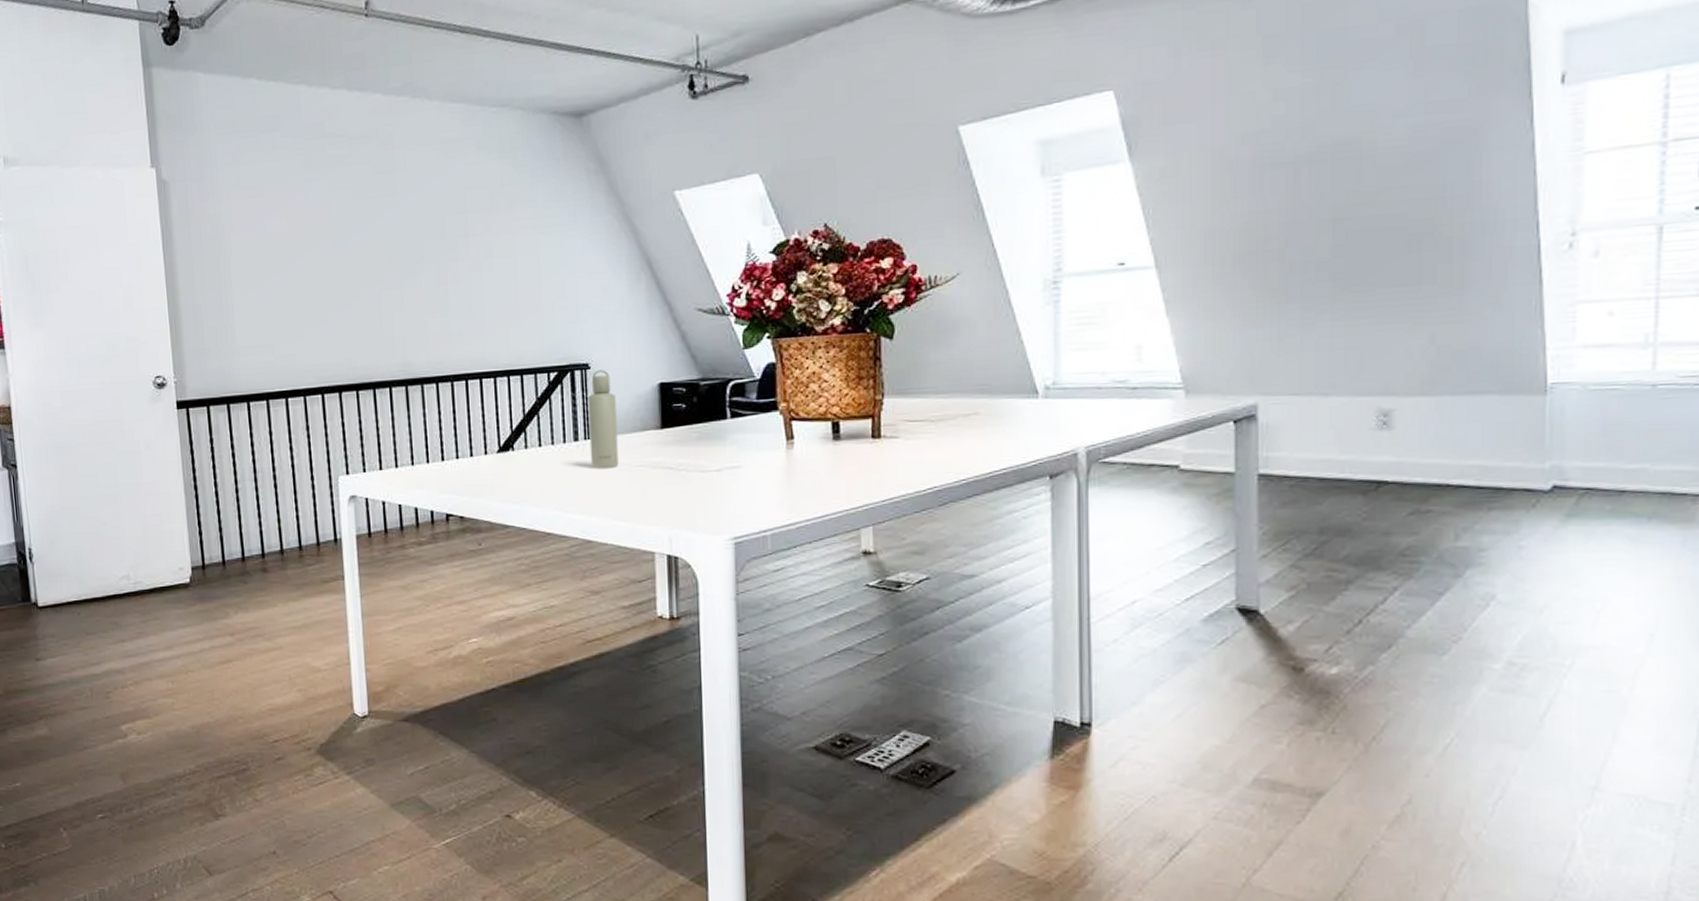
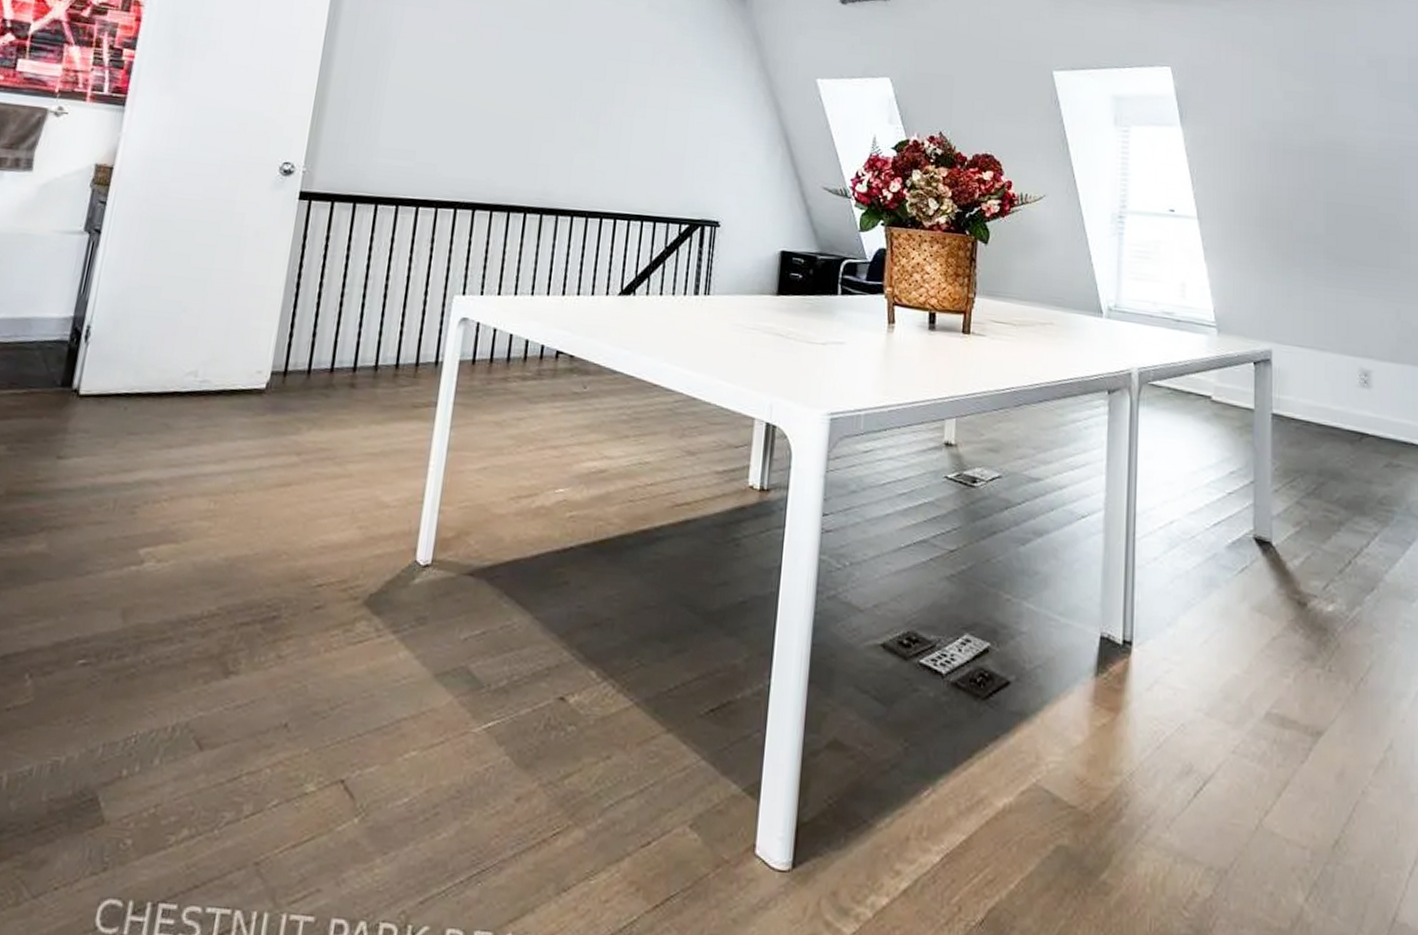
bottle: present [587,370,619,469] -> none [706,229,740,328]

